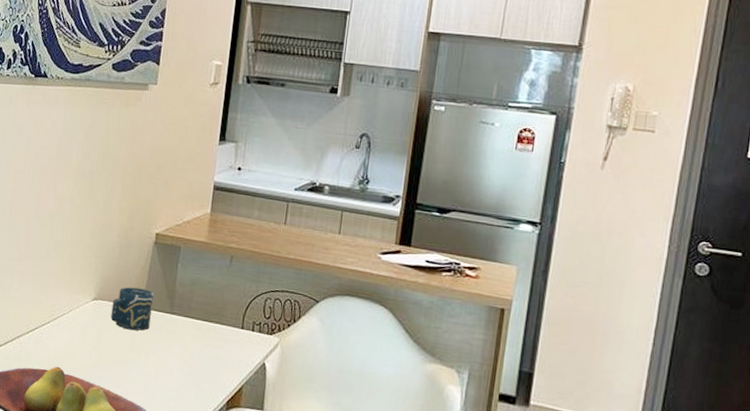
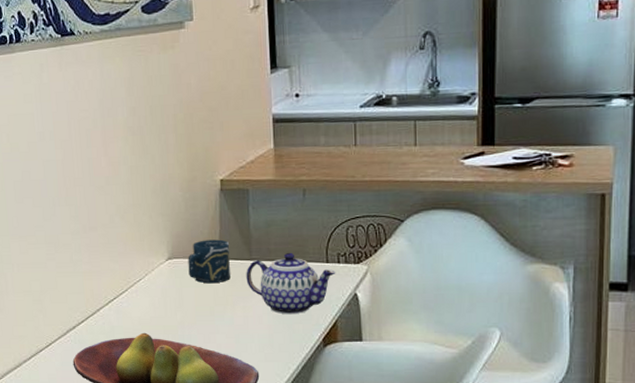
teapot: none [164,312,249,374] -> present [246,252,336,315]

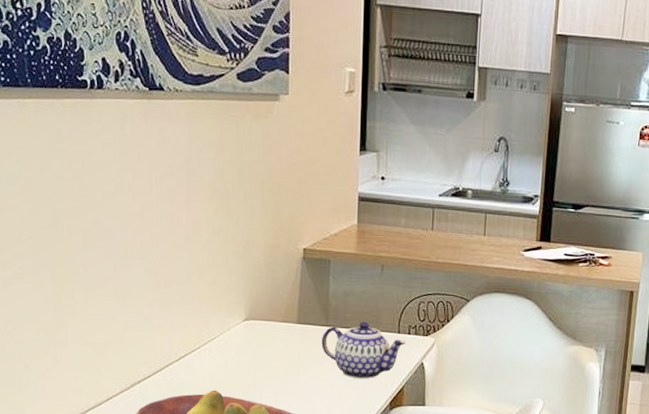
cup: present [188,239,231,284] -> none [265,304,307,346]

